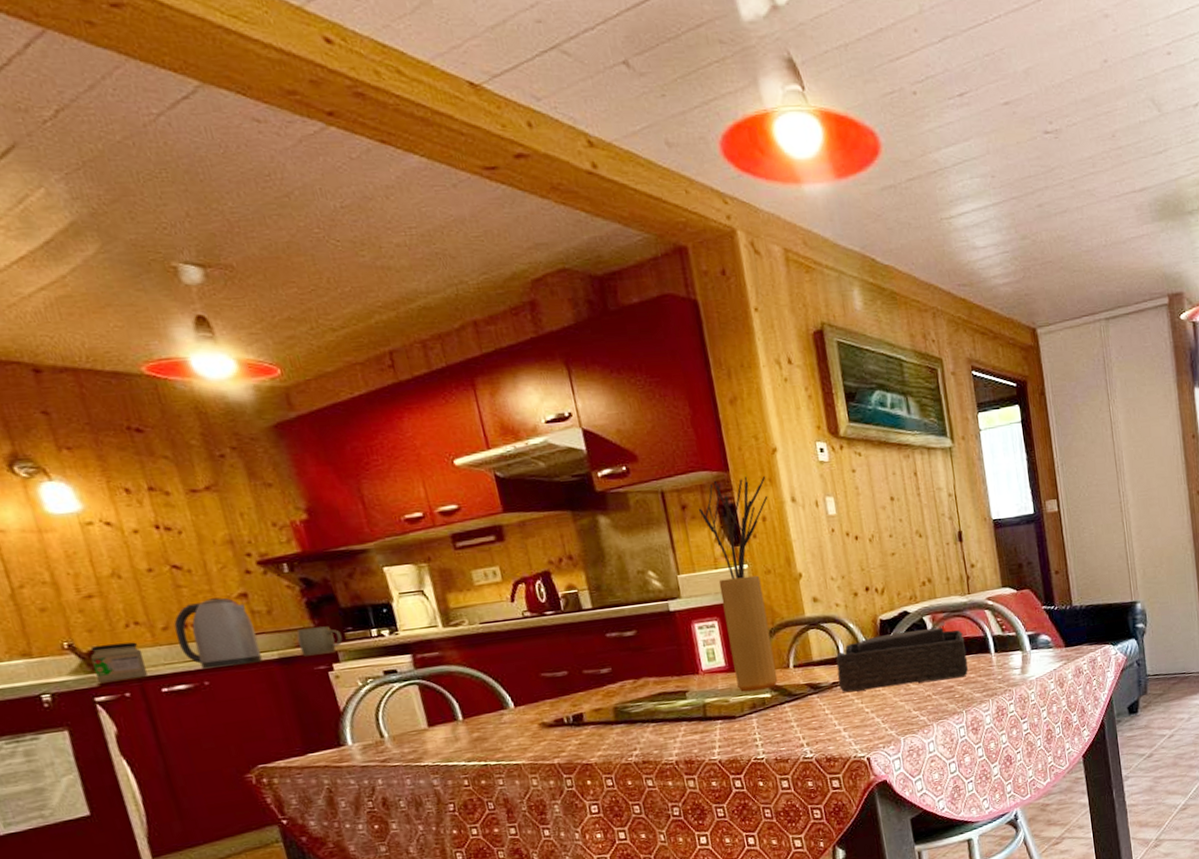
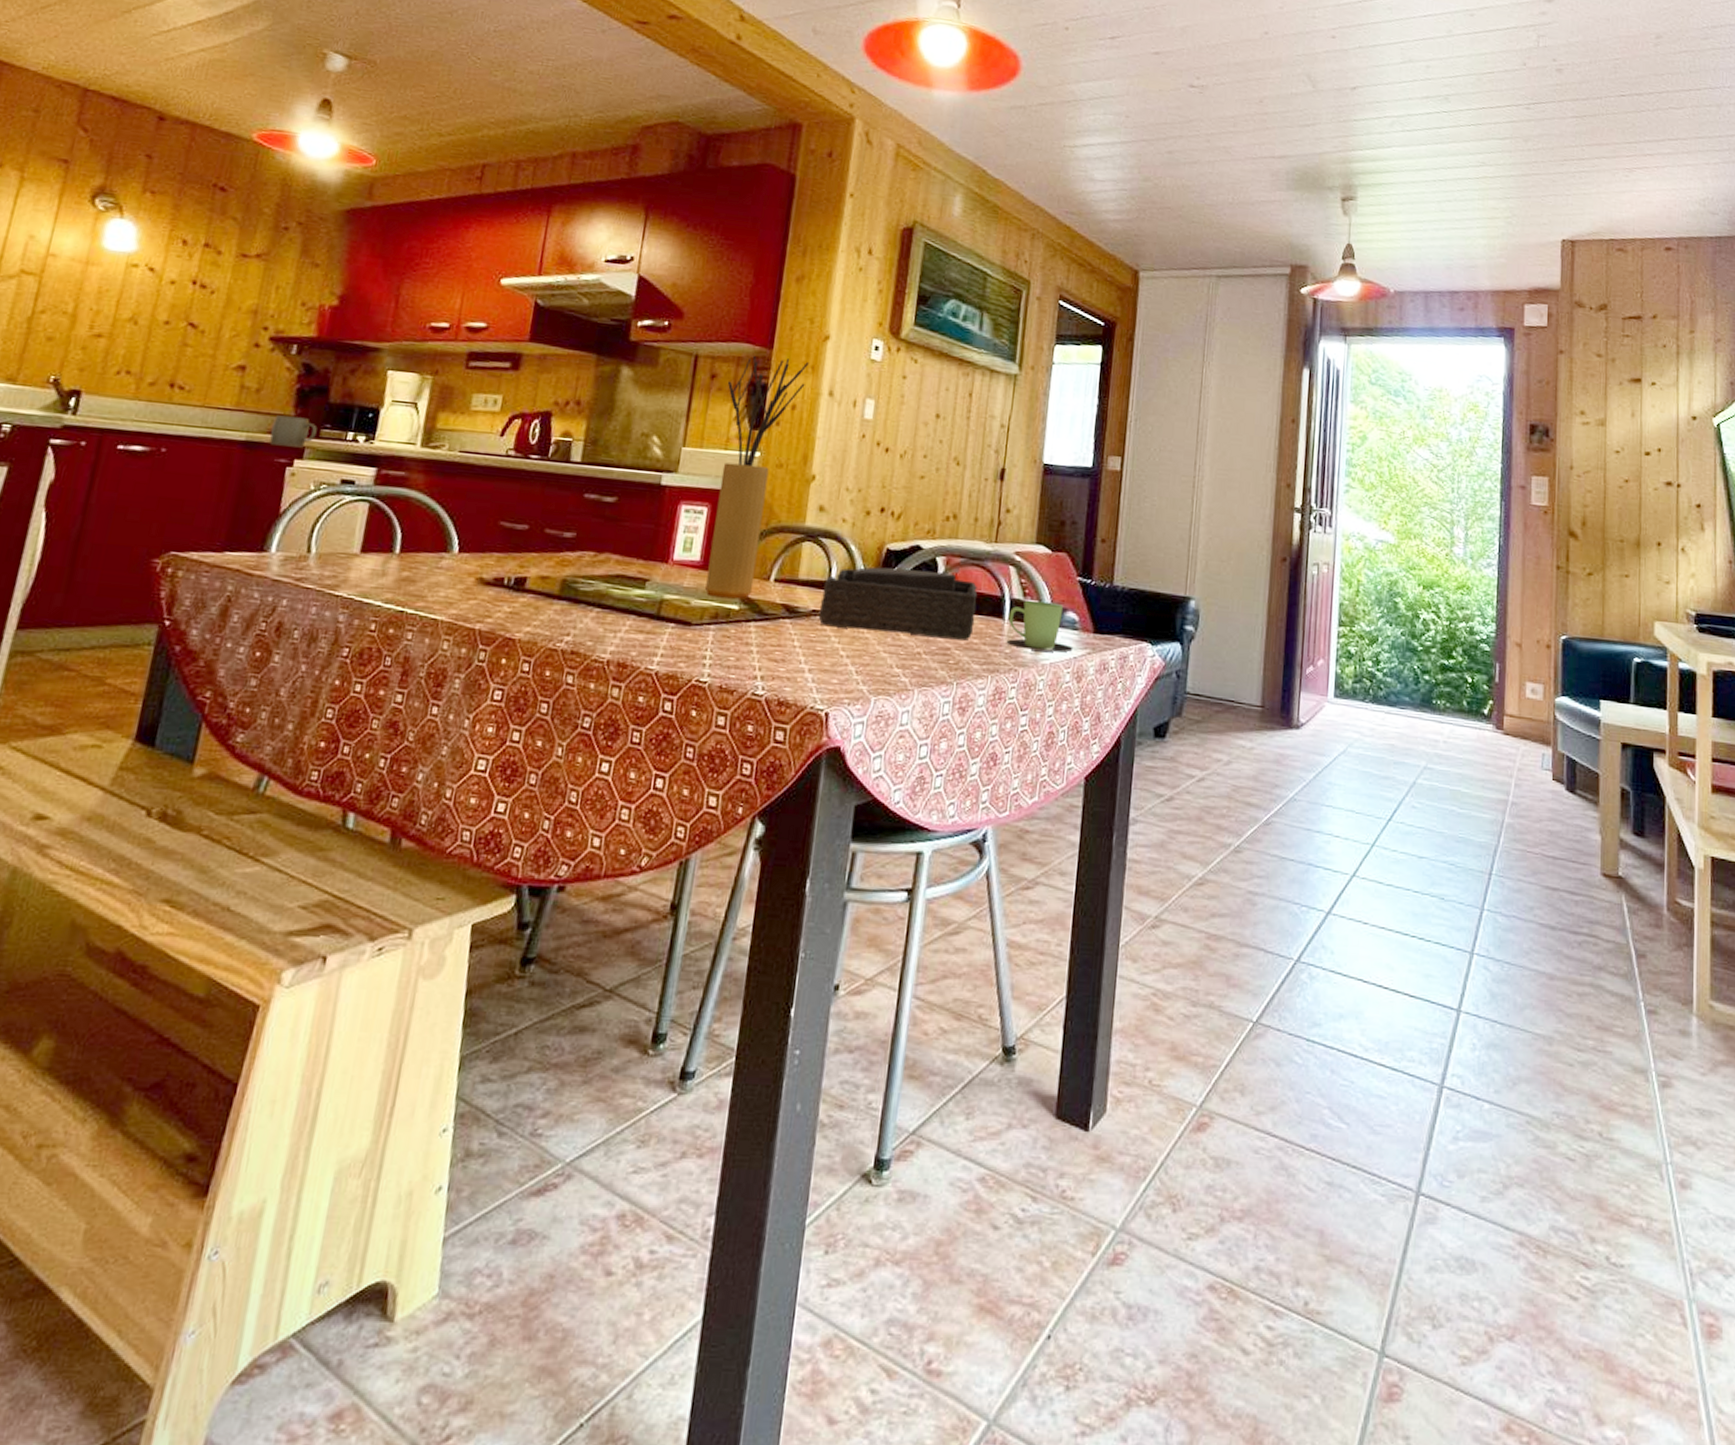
jar: present [90,642,148,683] -> none [61,386,119,430]
kettle: present [174,597,263,670] -> none [156,363,239,442]
cup: none [994,630,1052,673] -> present [1006,600,1074,653]

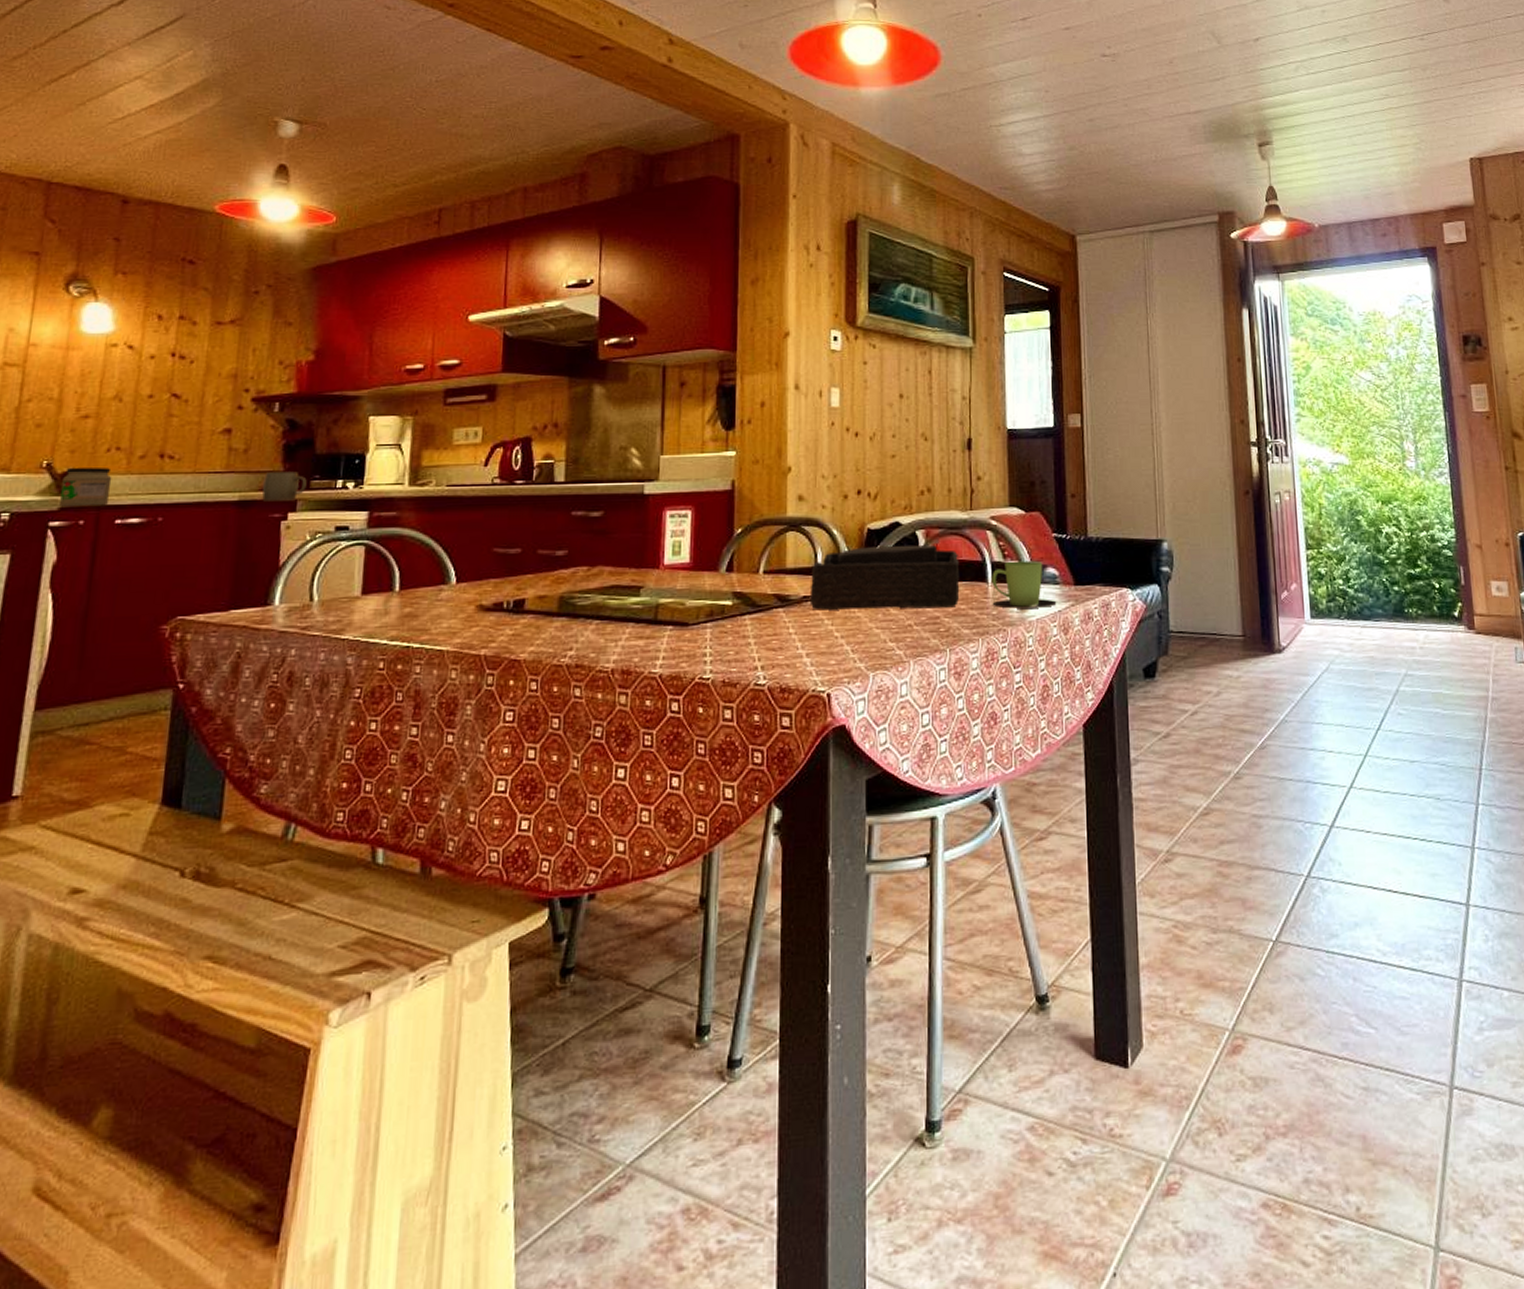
jar: none [61,386,119,430] -> present [58,468,112,507]
vase: present [705,355,810,600] -> none [696,359,773,596]

